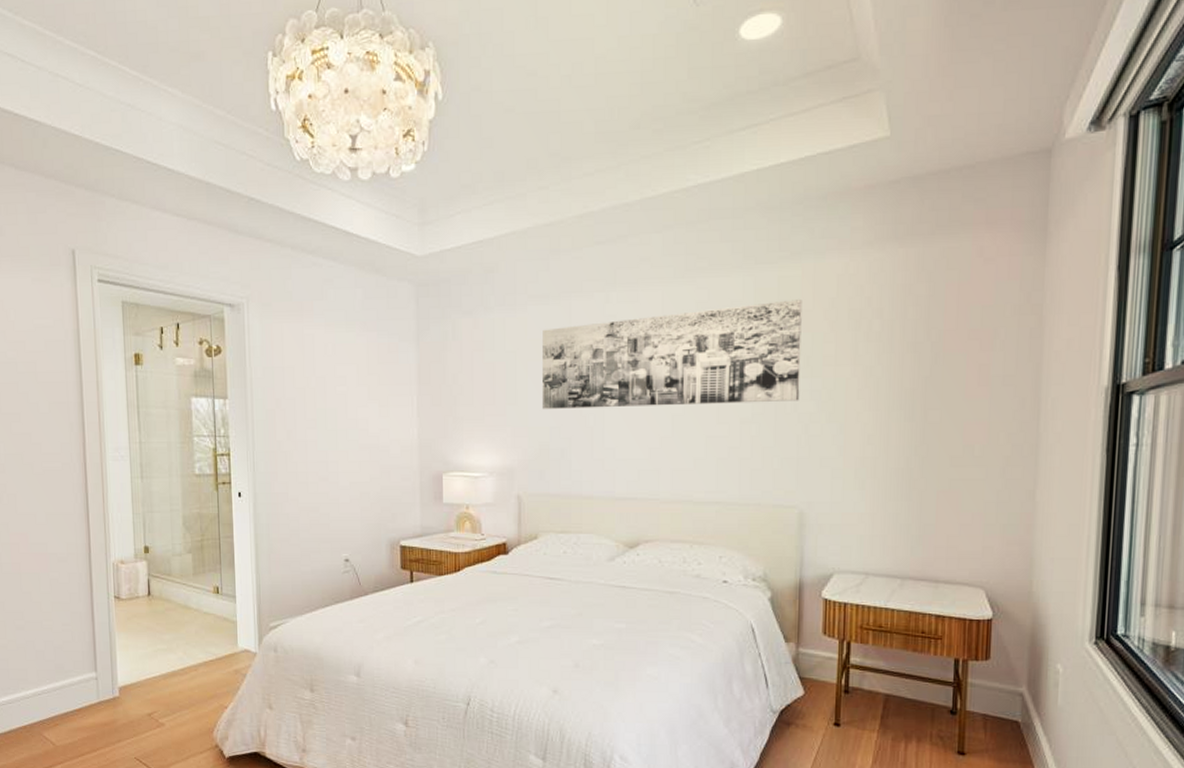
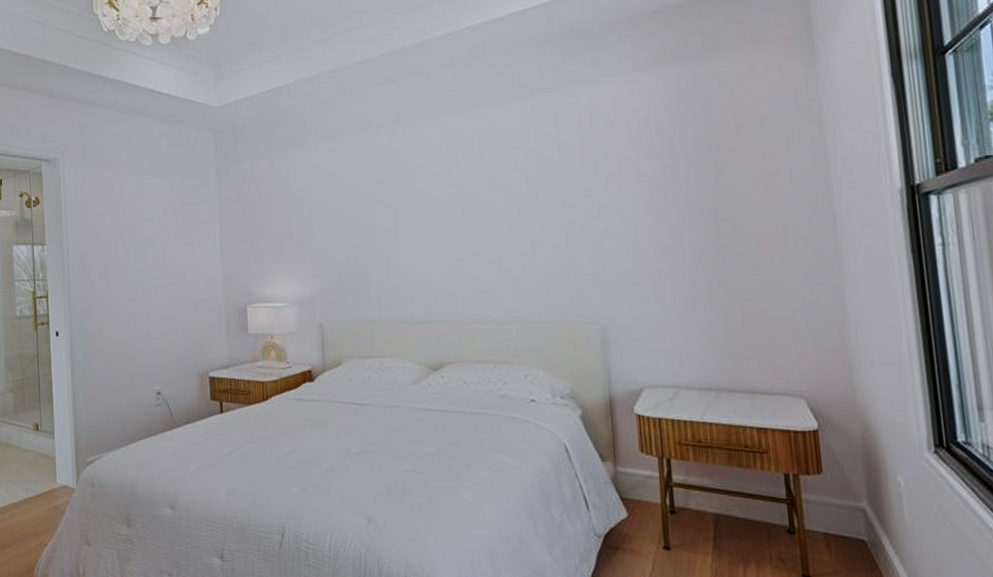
wall art: present [541,300,802,409] -> none [334,123,589,239]

